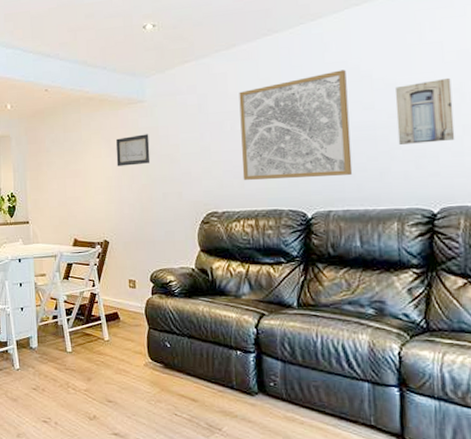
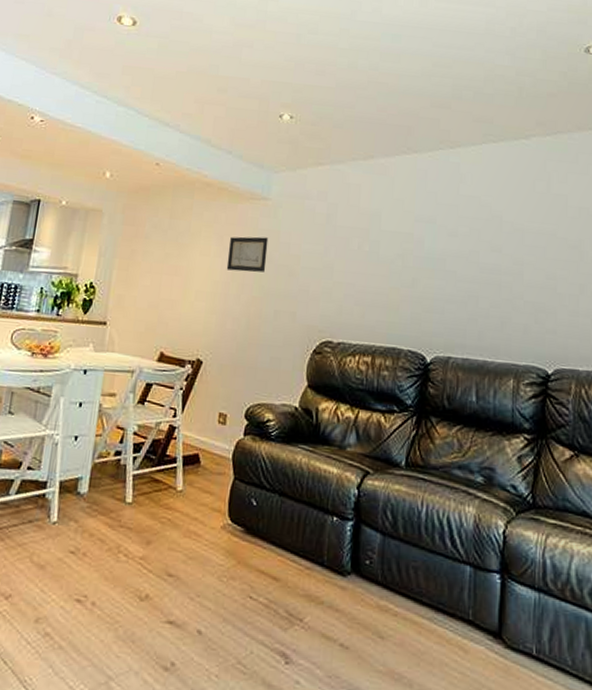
wall art: present [239,69,353,180] -> none [364,205,478,320]
wall art: present [395,77,455,145] -> none [521,232,572,299]

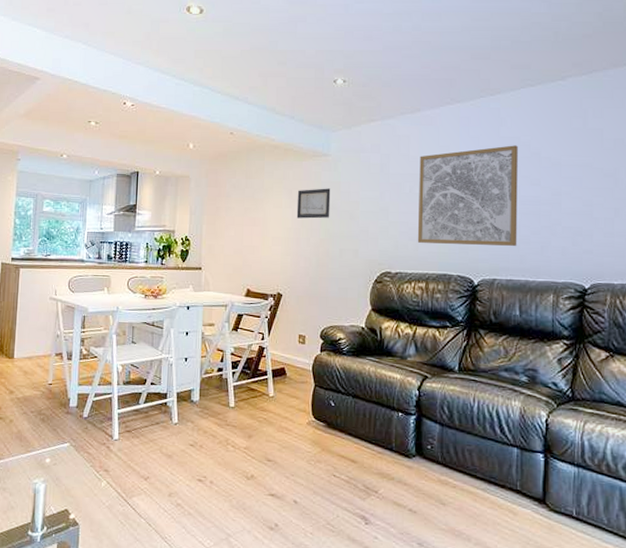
wall art: none [364,205,478,320] -> present [417,145,518,246]

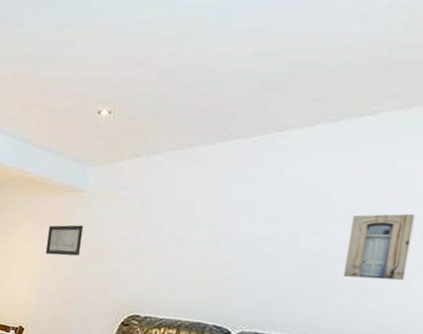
wall art: present [417,145,518,246] -> none [172,188,304,300]
wall art: none [559,163,608,222] -> present [343,213,415,281]

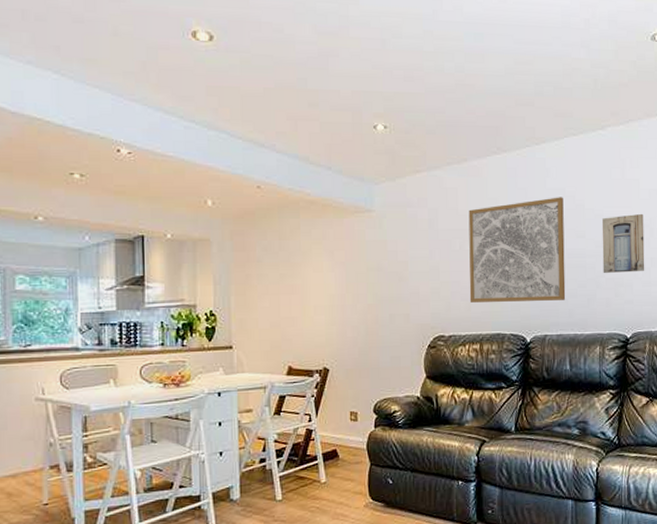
wall art: present [45,225,84,256] -> none [339,248,377,283]
wall art: none [172,188,304,300] -> present [468,197,566,302]

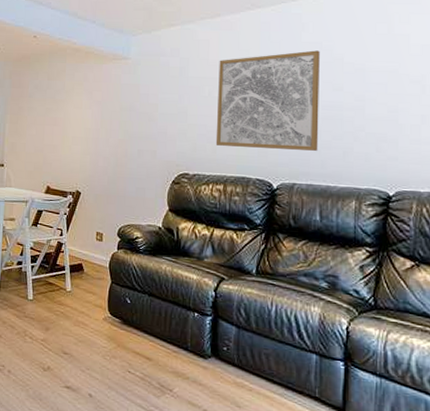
wall art: present [602,213,645,273] -> none [362,69,414,129]

